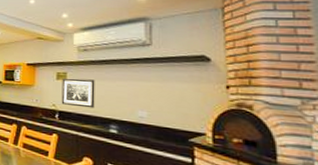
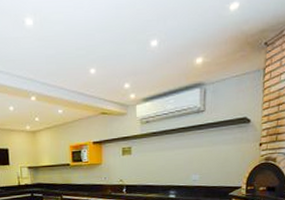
wall art: present [61,78,95,109] -> none [127,151,157,179]

